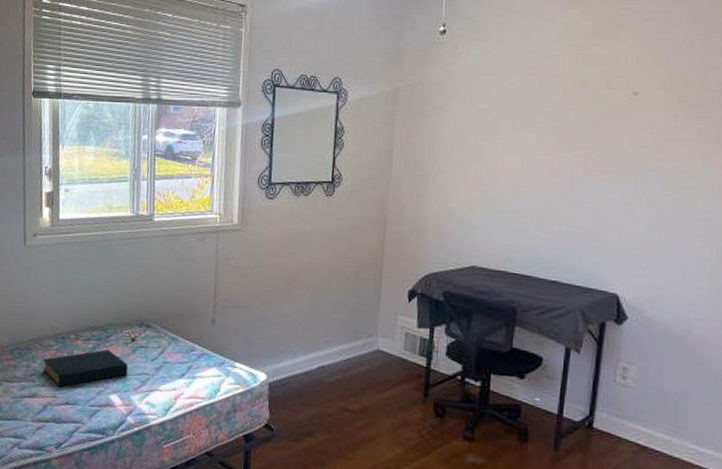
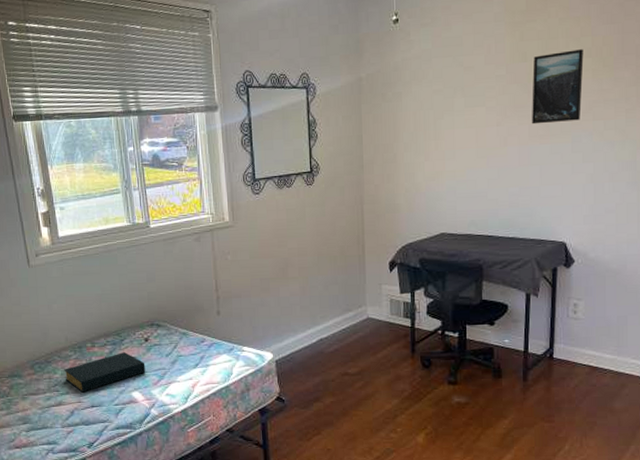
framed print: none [589,80,656,159] -> present [532,49,584,125]

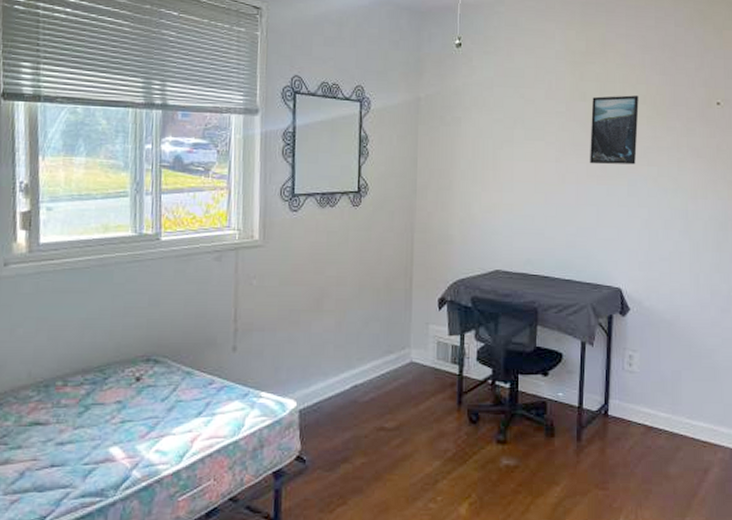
hardback book: present [64,352,146,393] -> none [18,394,133,447]

